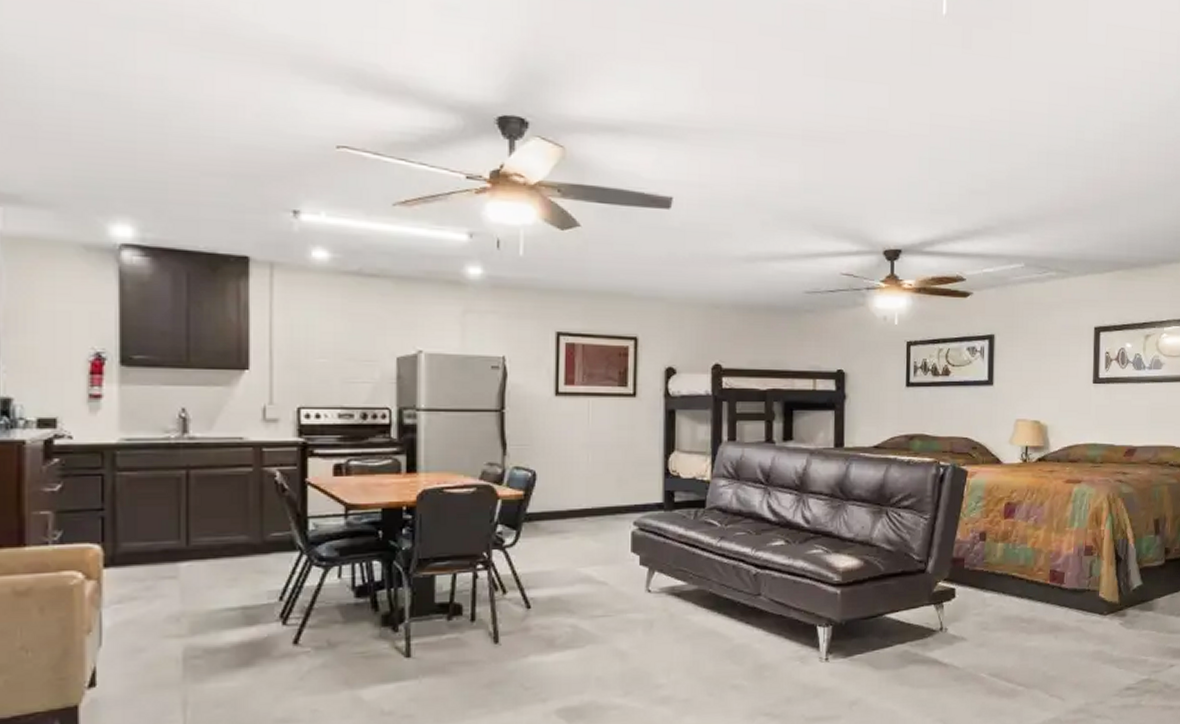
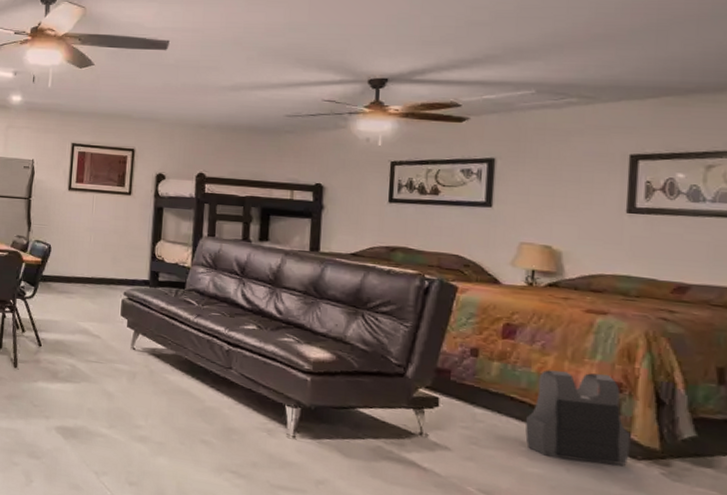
body armor vest: none [1024,540,1099,629] -> present [525,370,631,465]

